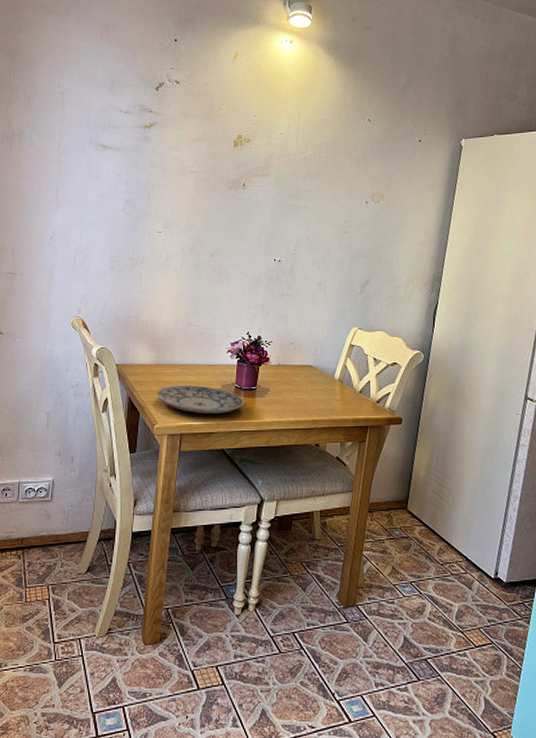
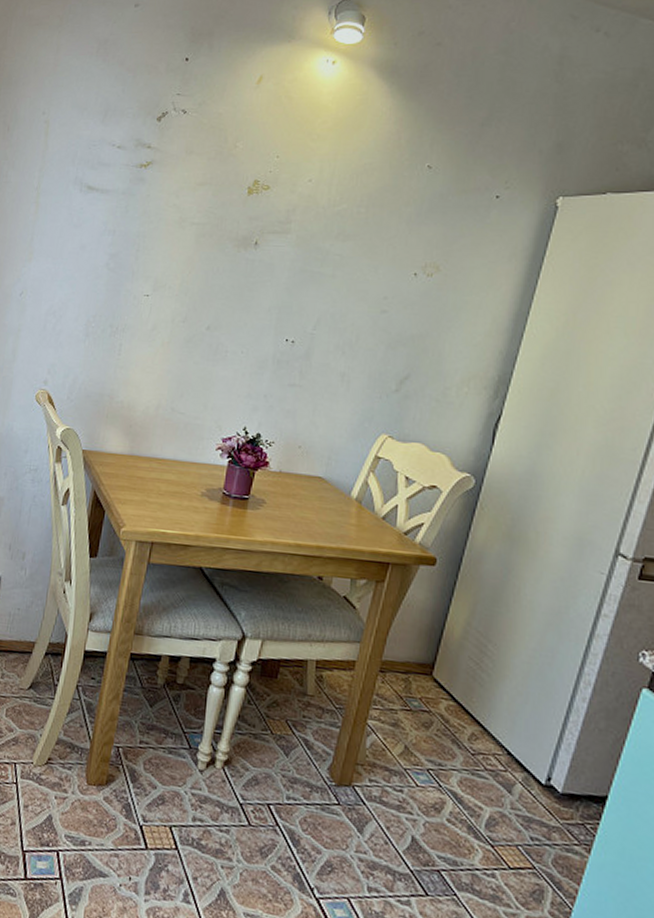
plate: present [157,384,244,414] -> none [127,482,232,524]

